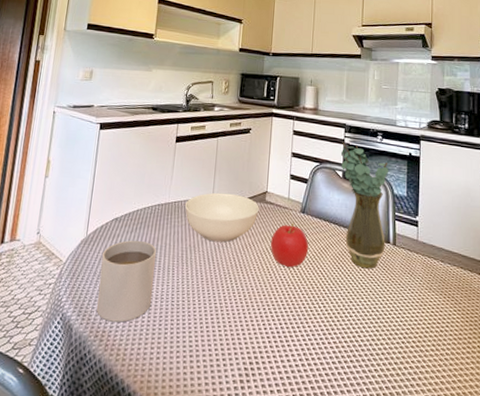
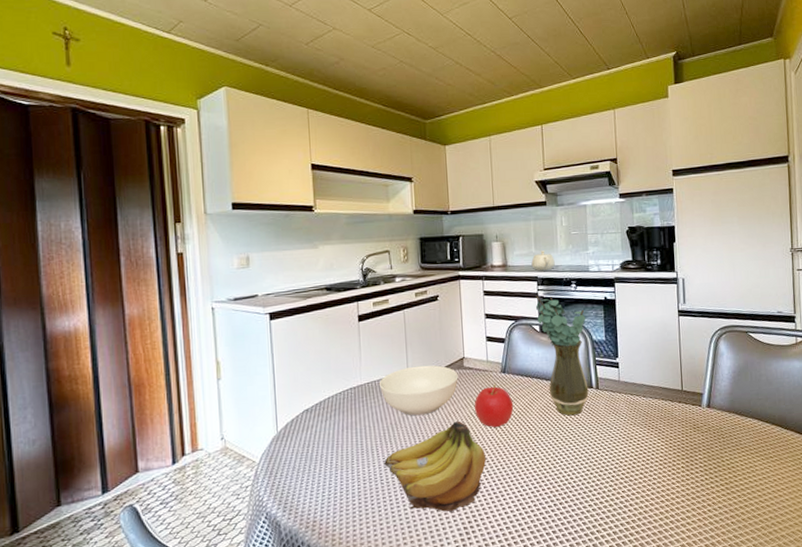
mug: present [96,240,156,322] -> none [299,427,360,511]
fruit: none [176,254,276,348] -> present [383,421,487,512]
teapot: none [341,100,365,119] -> present [531,250,556,270]

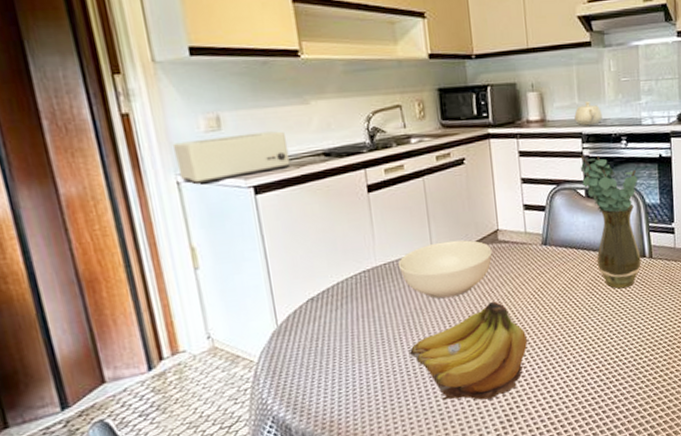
toaster: none [213,269,300,311] -> present [173,131,291,185]
fruit: present [474,384,514,428] -> none [511,258,558,307]

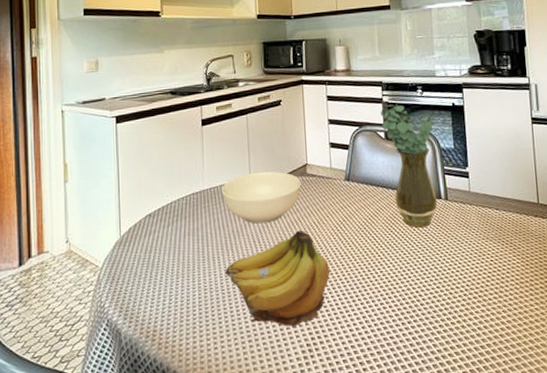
toaster: present [173,131,291,185] -> none [63,73,145,114]
teapot: present [574,101,603,125] -> none [375,55,401,75]

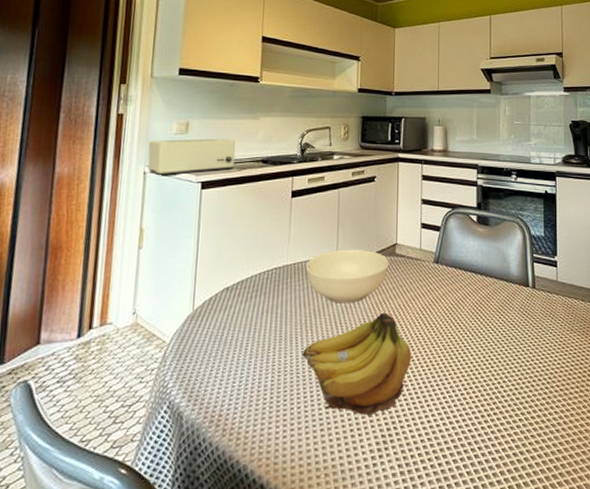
toaster: none [63,73,145,114] -> present [147,138,236,176]
vase: present [380,101,438,228] -> none [474,184,525,316]

